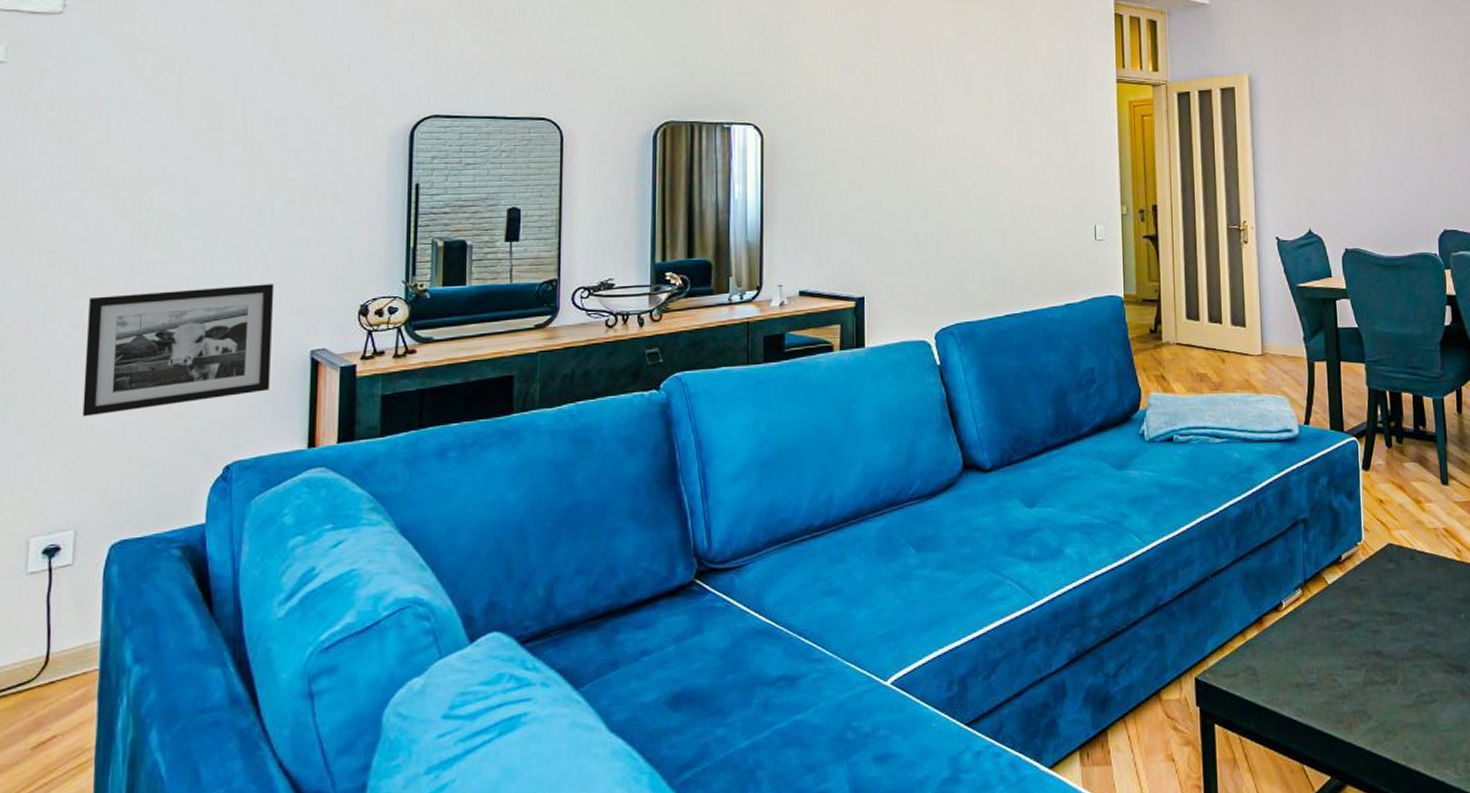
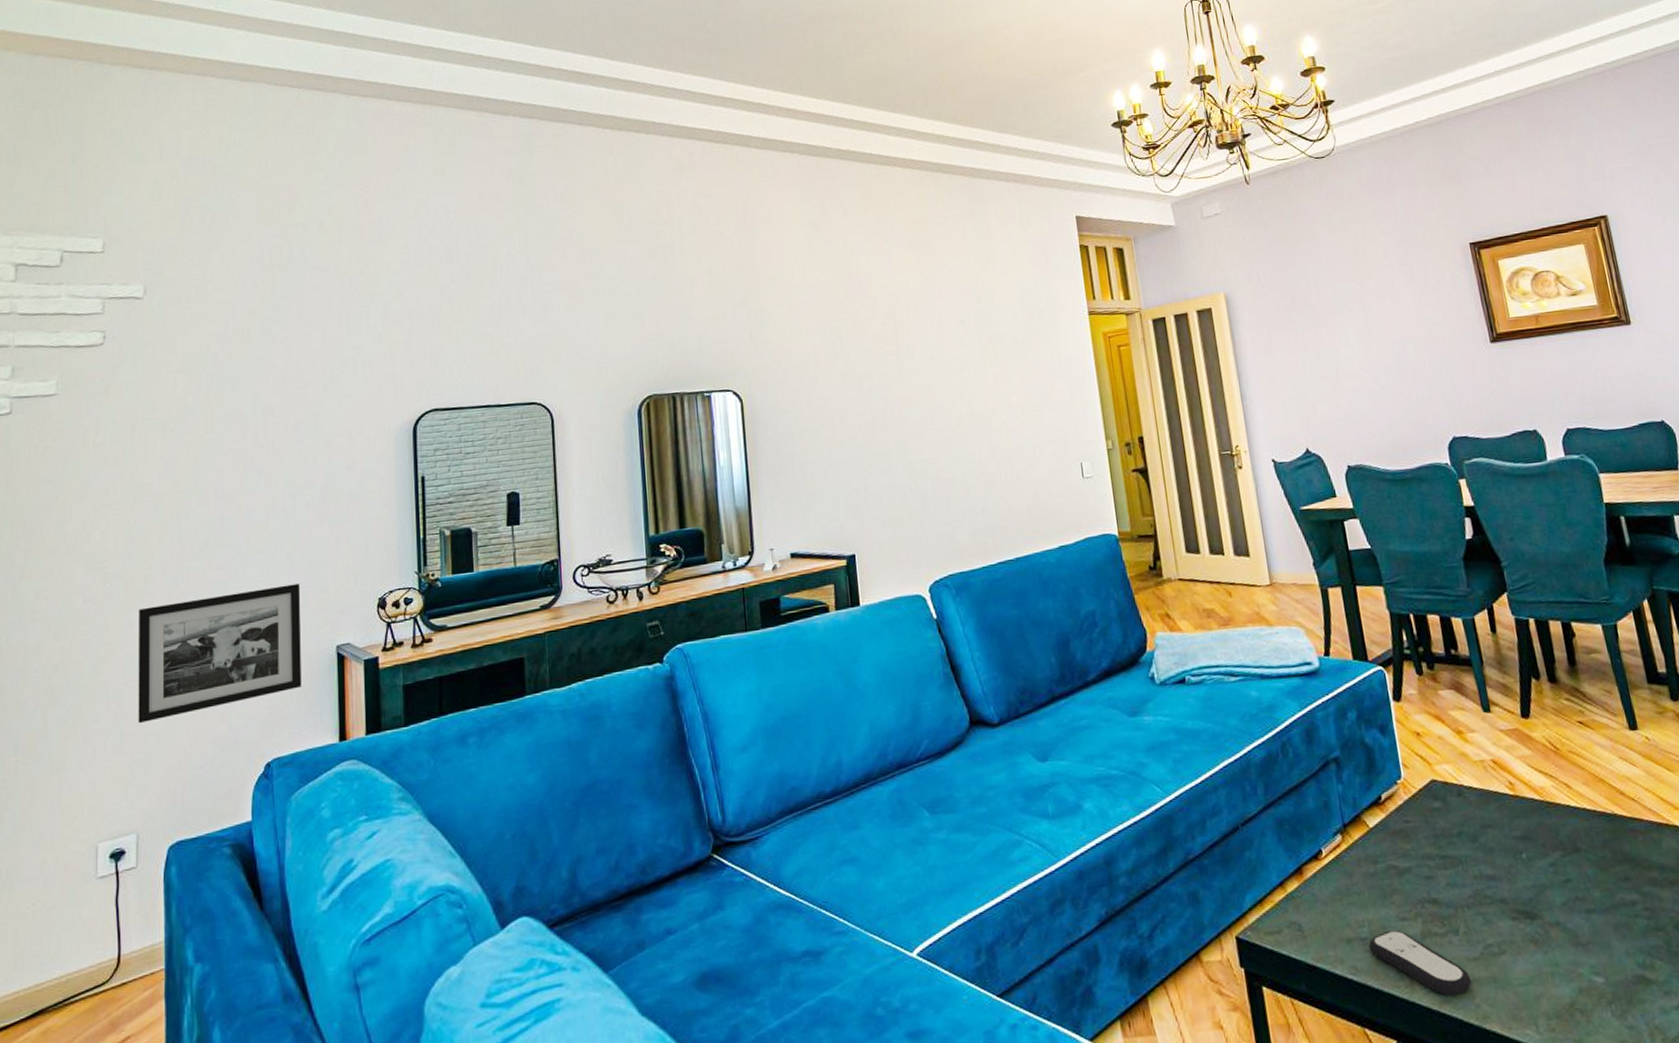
remote control: none [1315,677,1403,738] -> present [1368,929,1472,996]

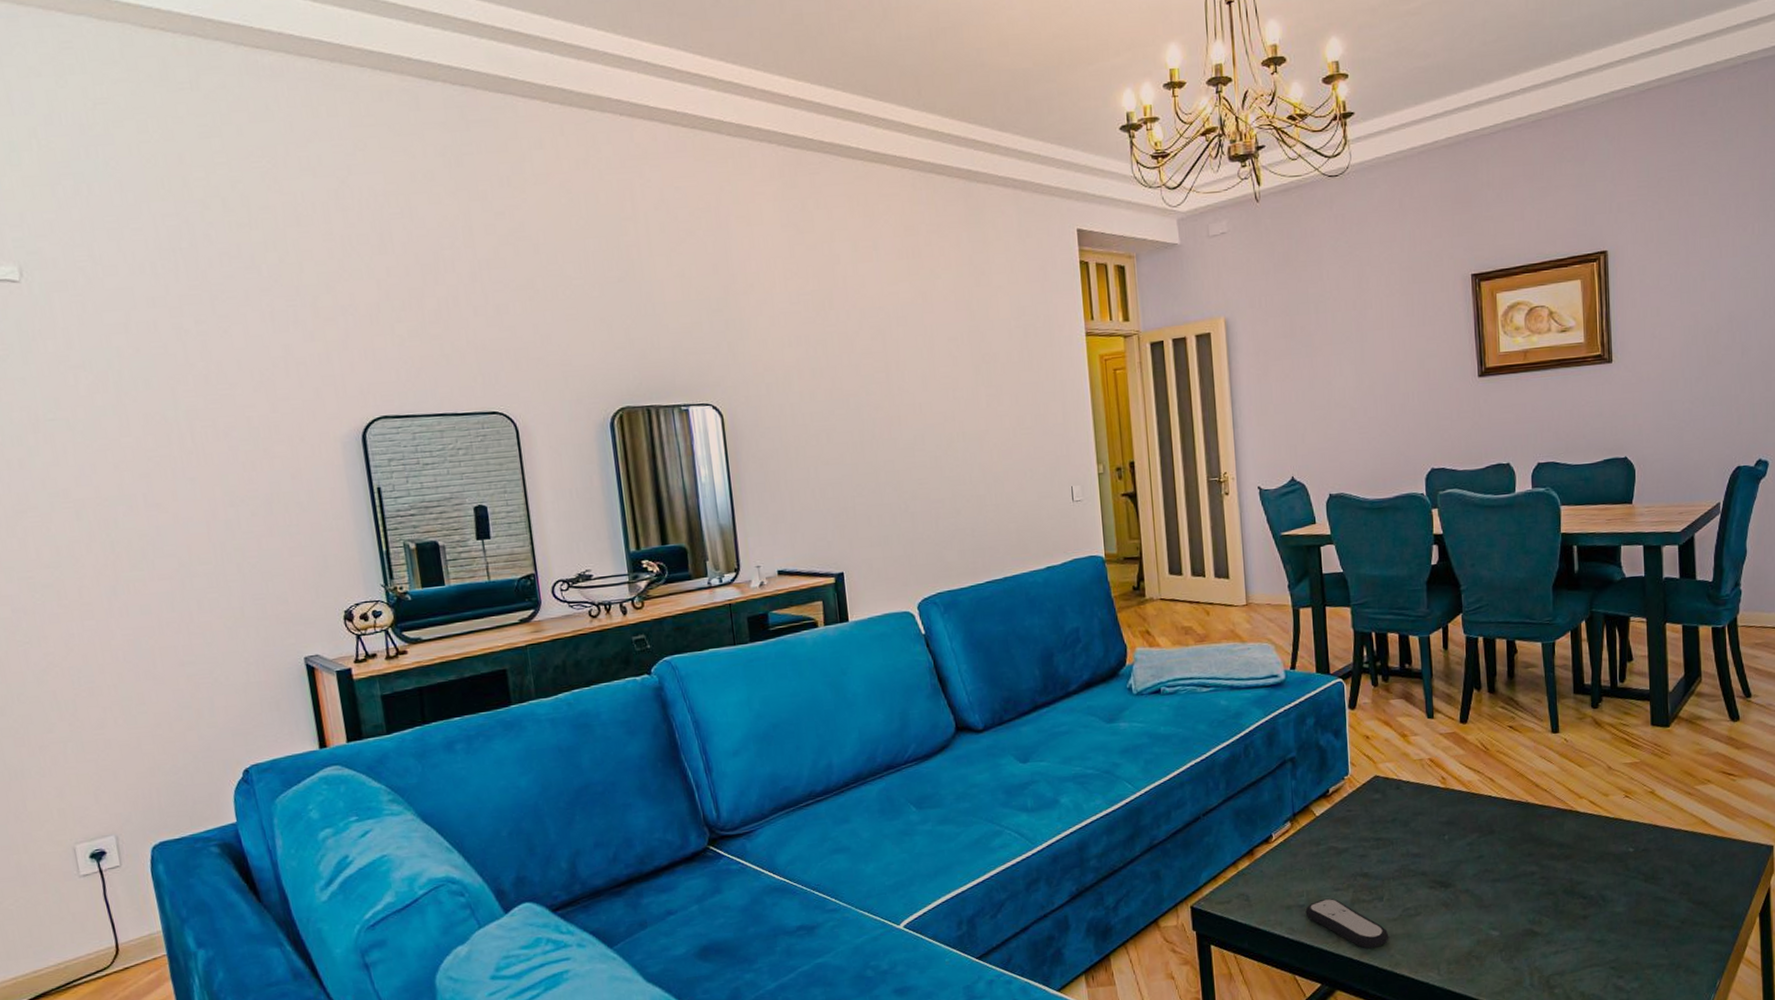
picture frame: present [138,584,302,724] -> none [78,595,272,733]

